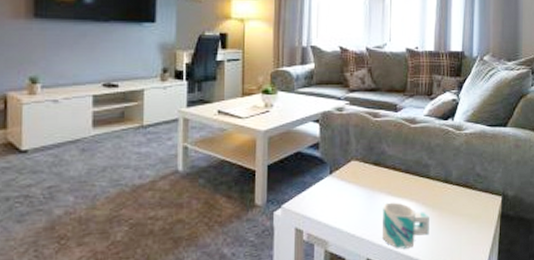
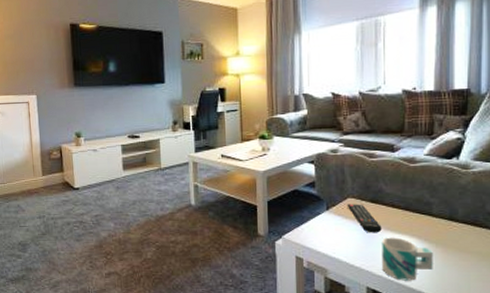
remote control: none [350,167,383,199] -> present [347,204,382,233]

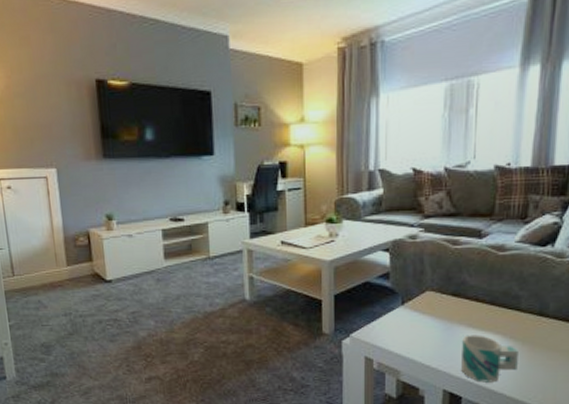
remote control: present [347,204,382,233] -> none [425,297,463,331]

